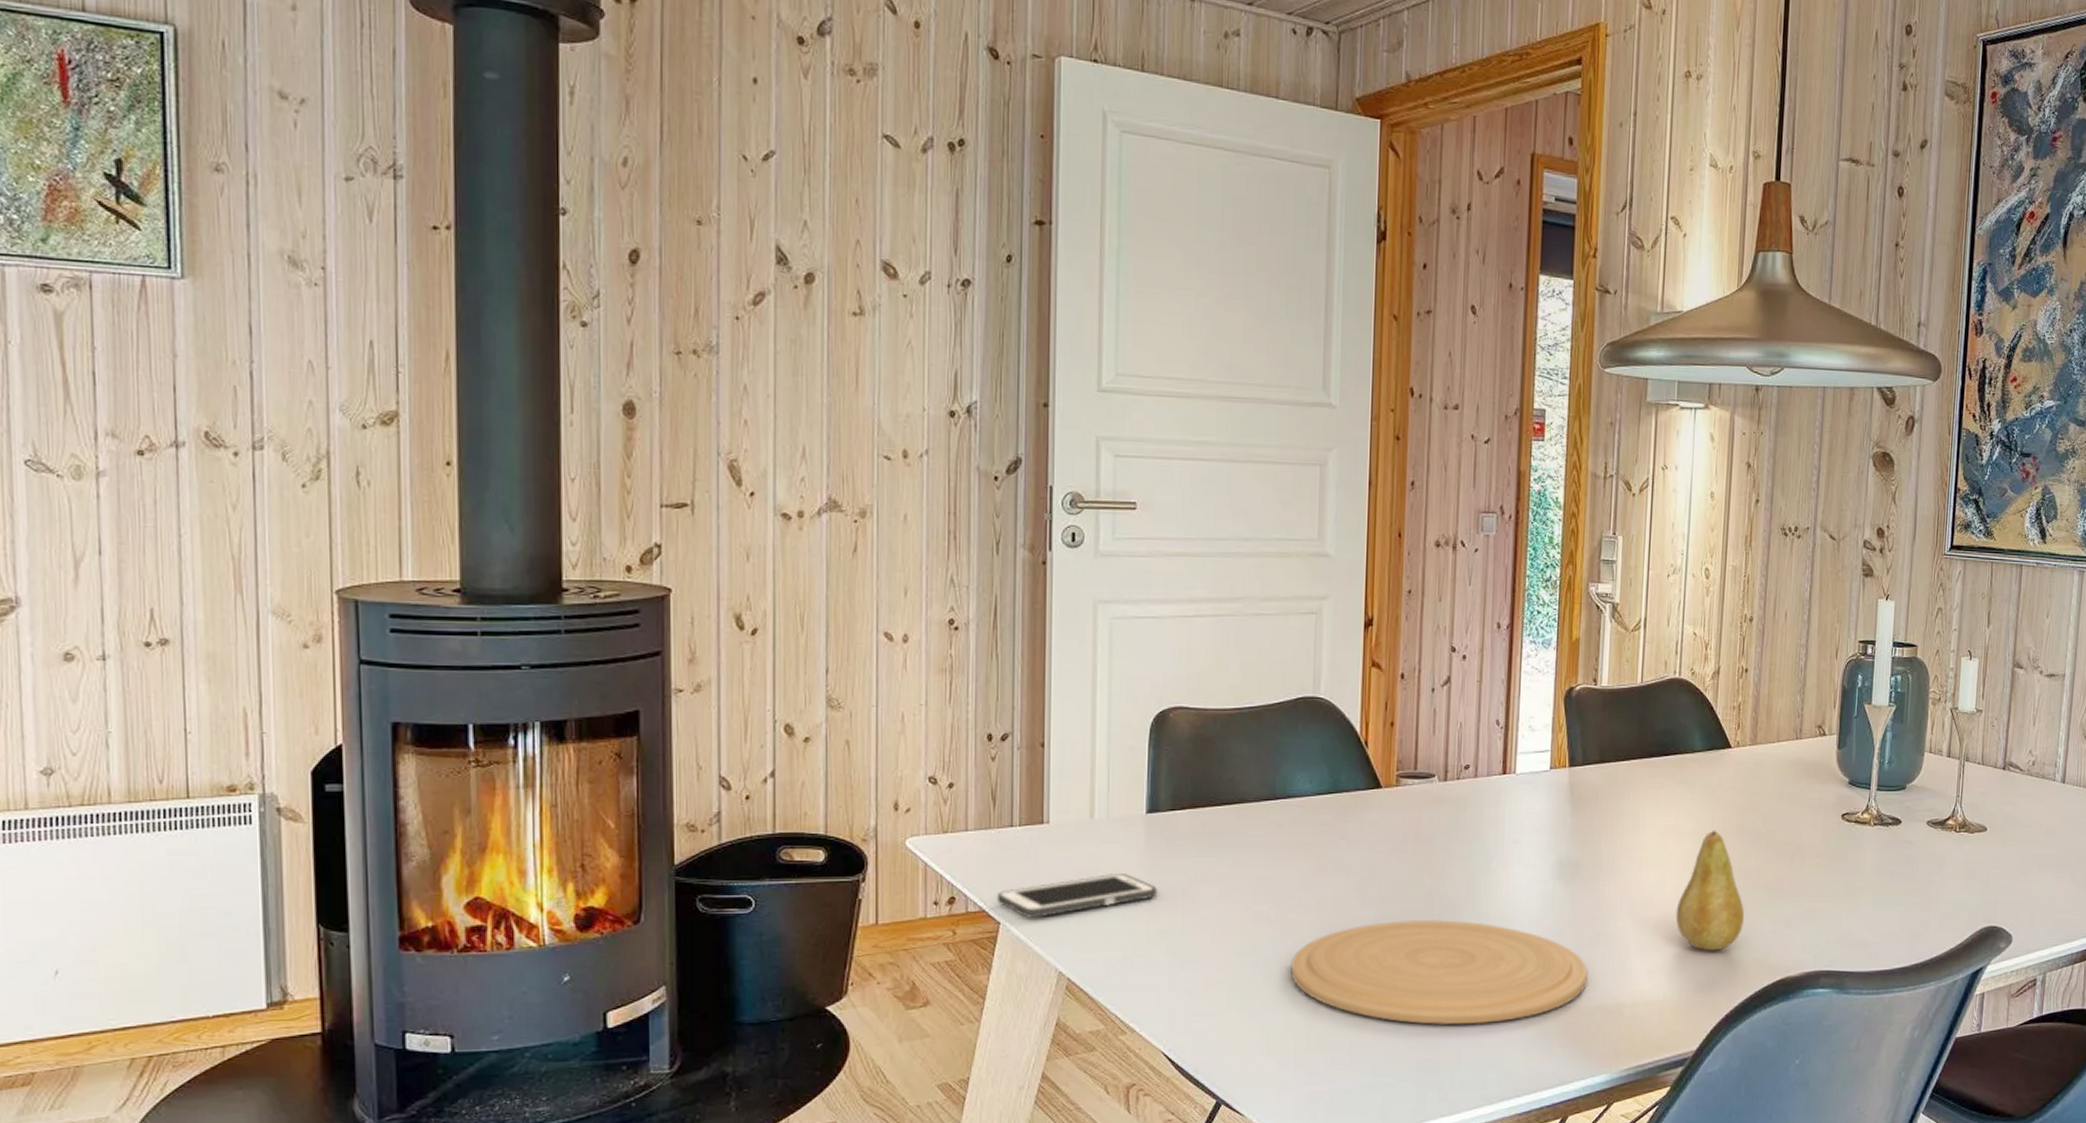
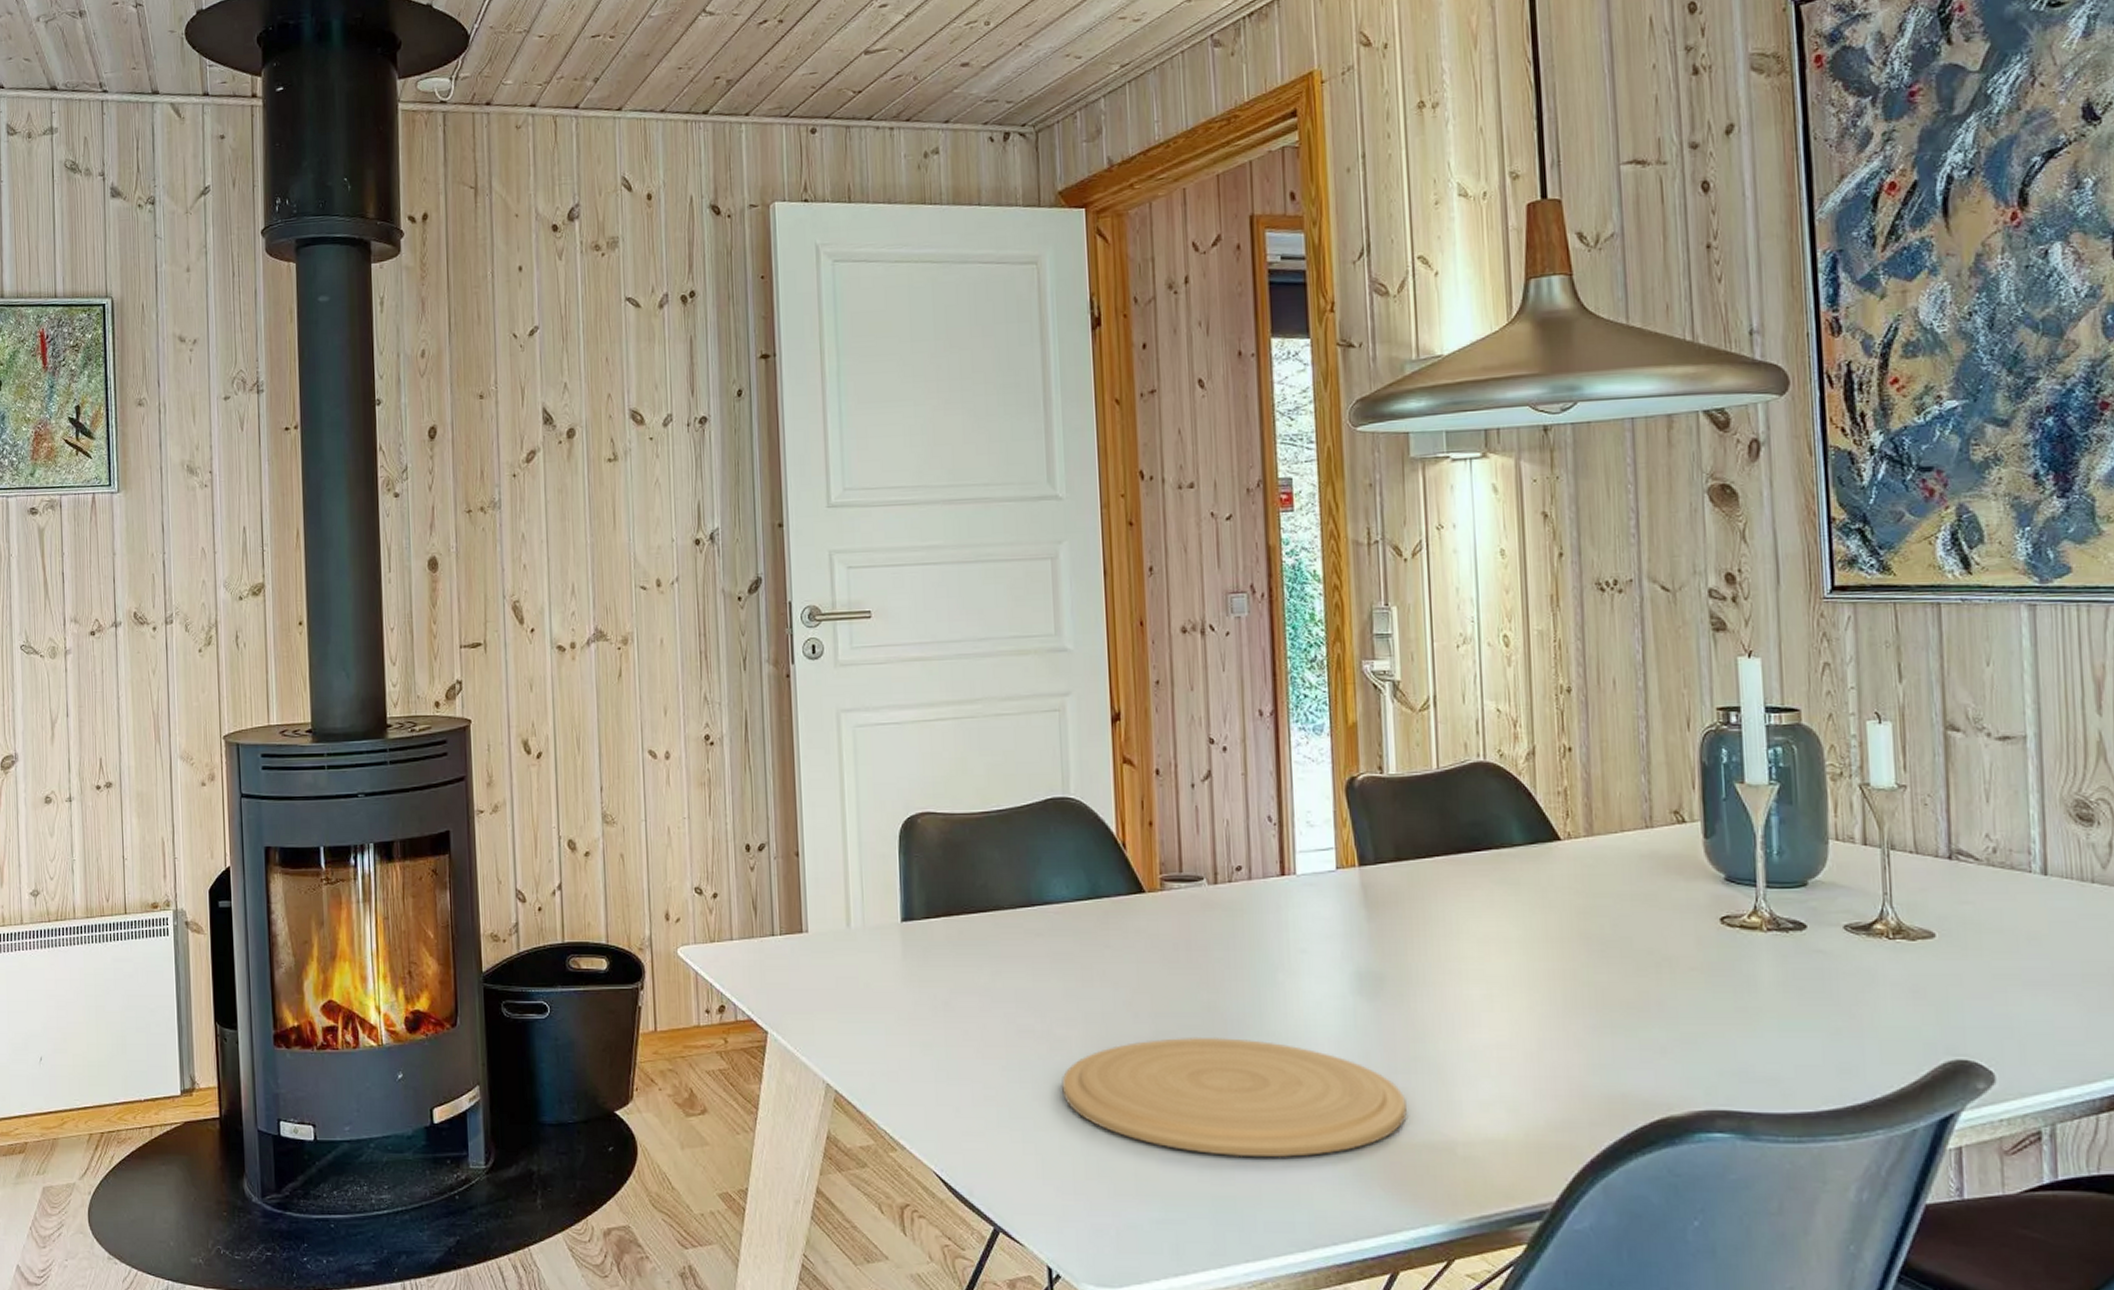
cell phone: present [996,872,1157,918] -> none [763,982,918,1028]
fruit: present [1676,830,1745,951] -> none [1510,937,1603,1082]

